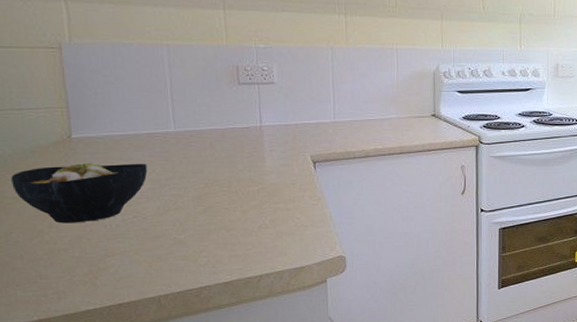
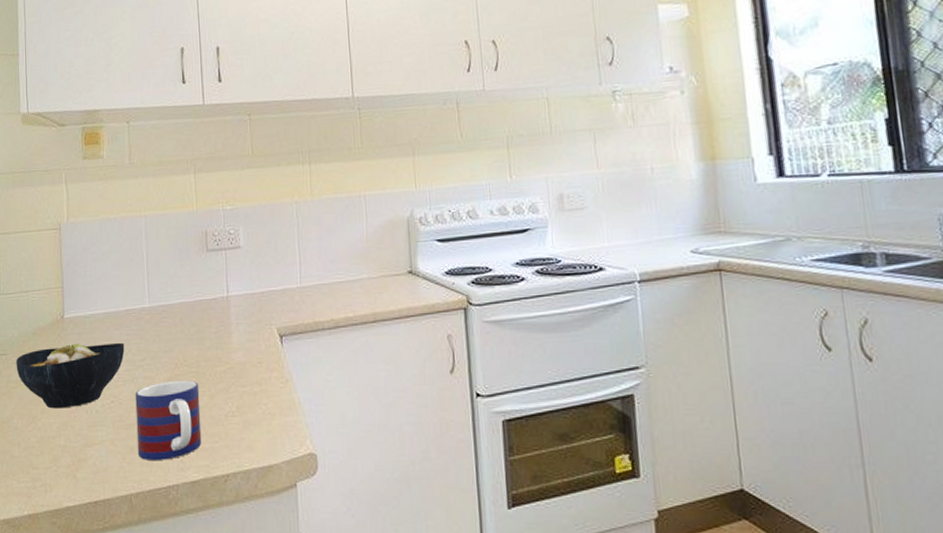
mug: none [161,198,235,267] -> present [135,380,202,460]

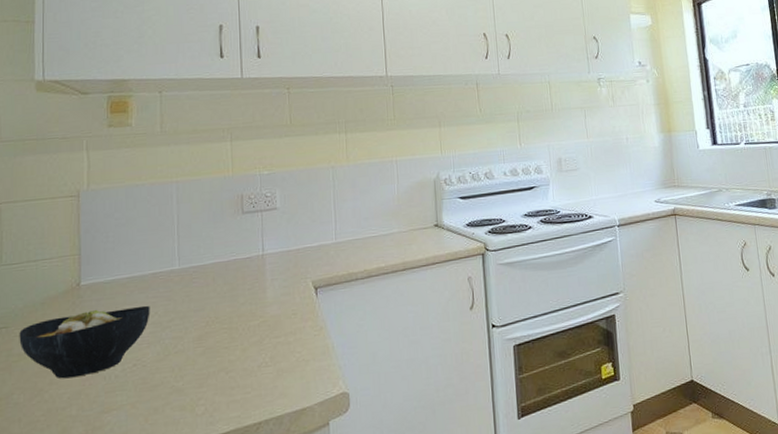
mug: present [135,380,202,460] -> none [161,336,233,419]

